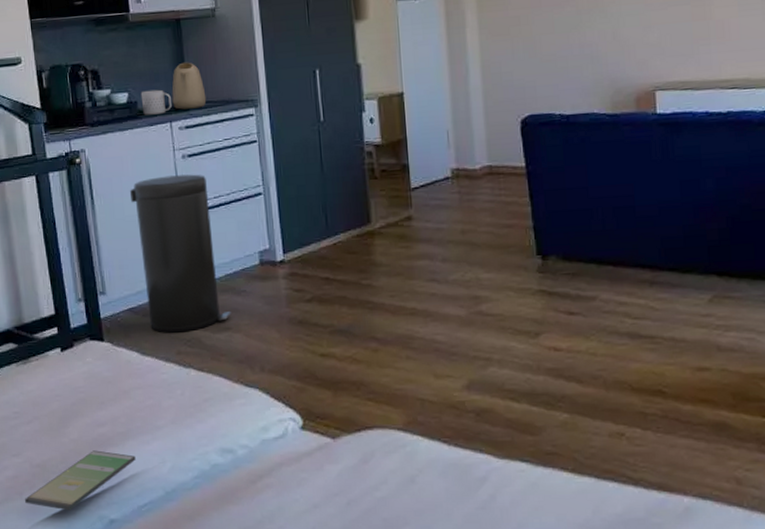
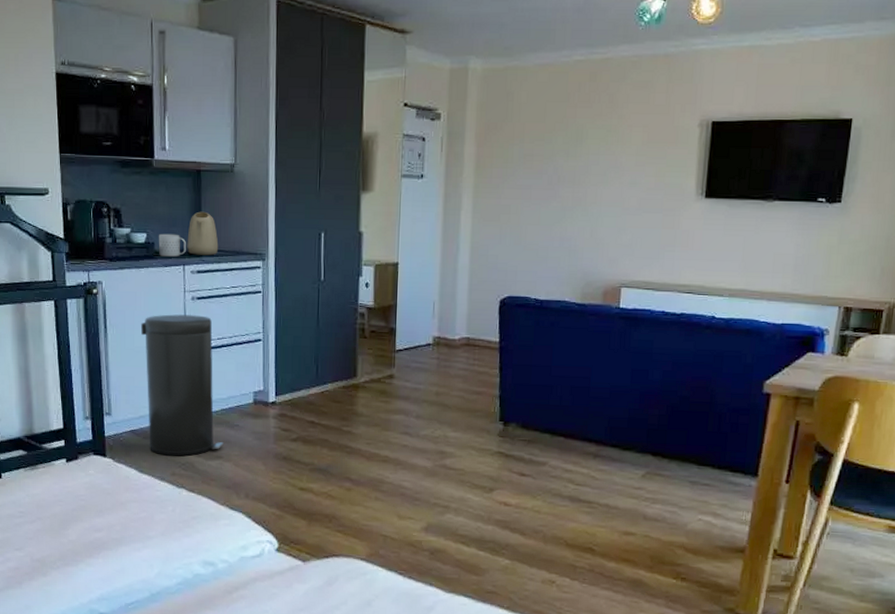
smartphone: present [24,450,136,511] -> none [23,552,127,602]

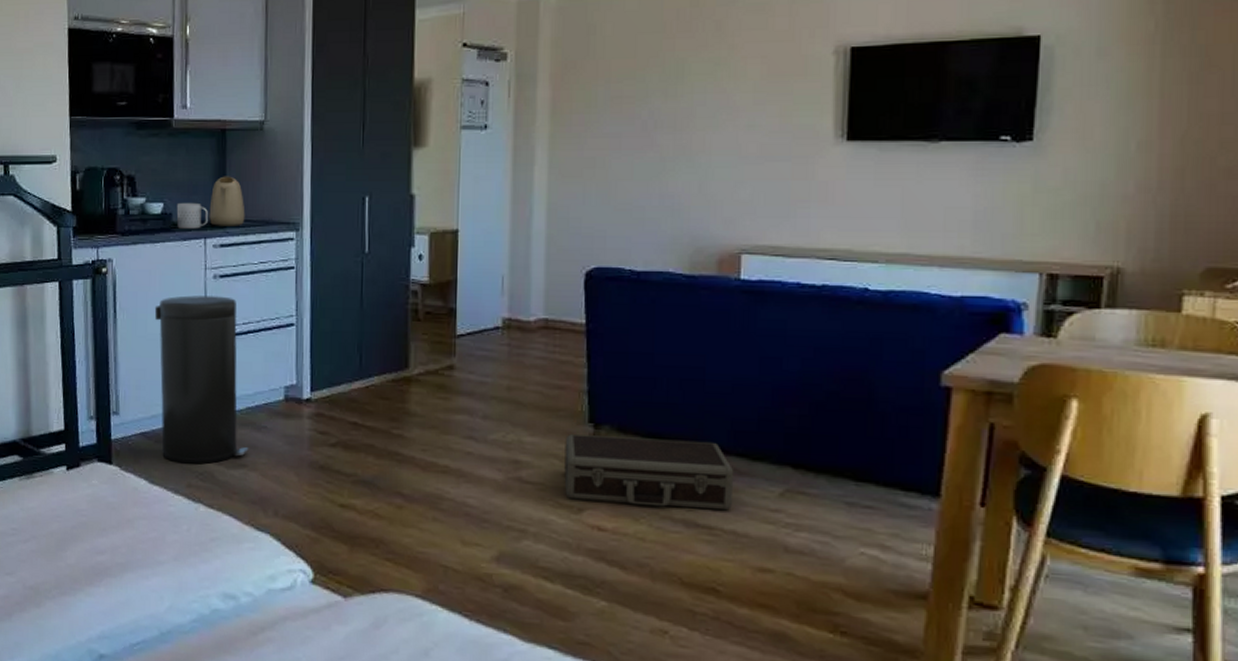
suitcase: none [479,430,609,489] -> present [564,434,734,511]

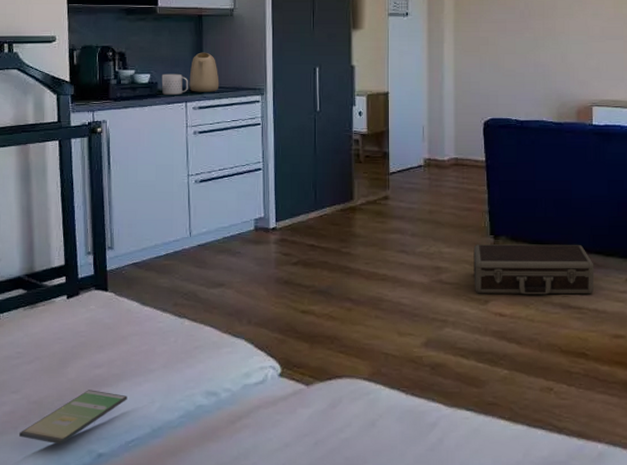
smartphone: none [13,579,133,640] -> present [18,390,128,445]
pedal bin: present [154,295,249,465] -> none [143,148,226,286]

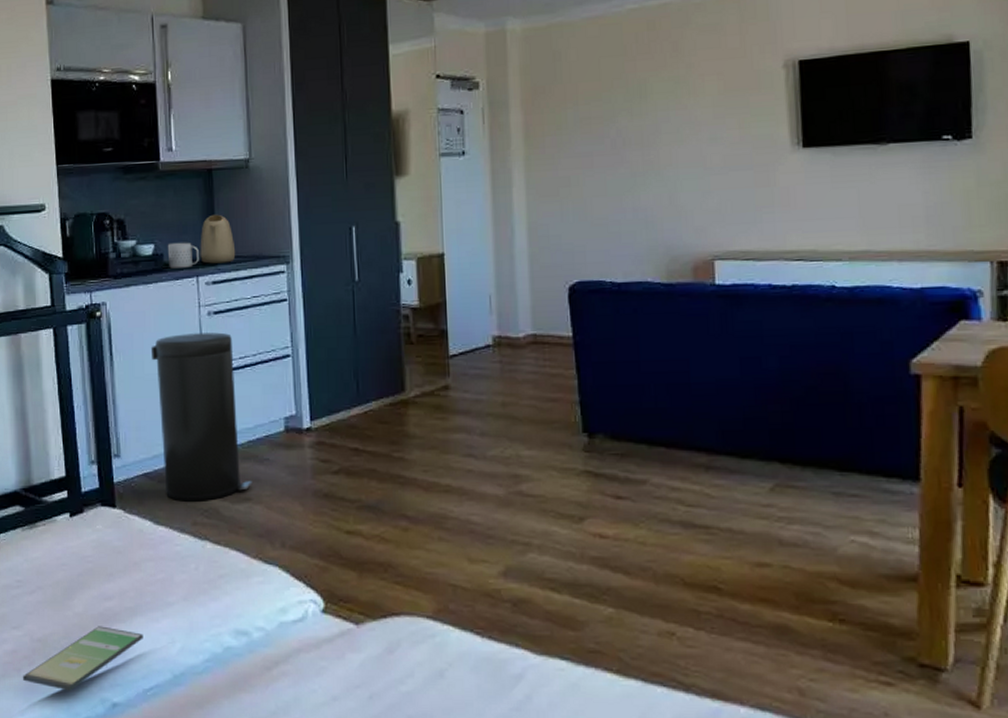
pedal bin: none [143,148,226,286] -> present [150,332,252,502]
suitcase: present [473,244,595,295] -> none [561,443,726,510]

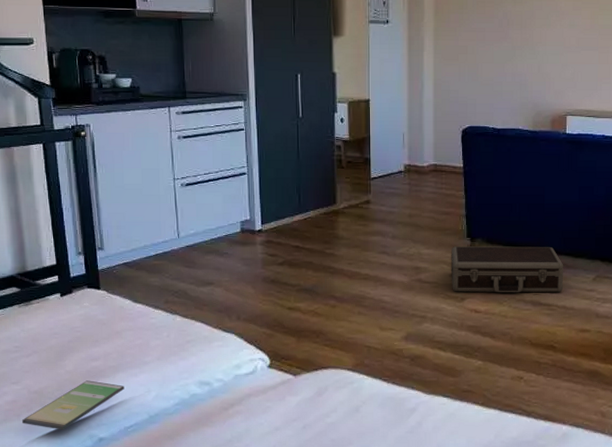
pedal bin: present [150,332,252,502] -> none [129,153,214,285]
mug: present [167,242,200,269] -> none [143,78,172,99]
kettle: present [200,214,236,264] -> none [171,57,202,97]
suitcase: none [561,443,726,510] -> present [451,246,564,293]

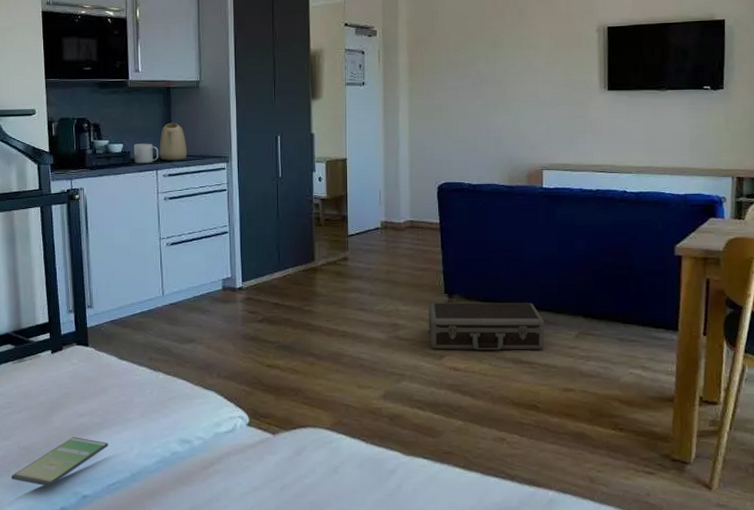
mug: none [143,78,172,99] -> present [133,143,159,163]
kettle: none [171,57,202,97] -> present [159,122,187,161]

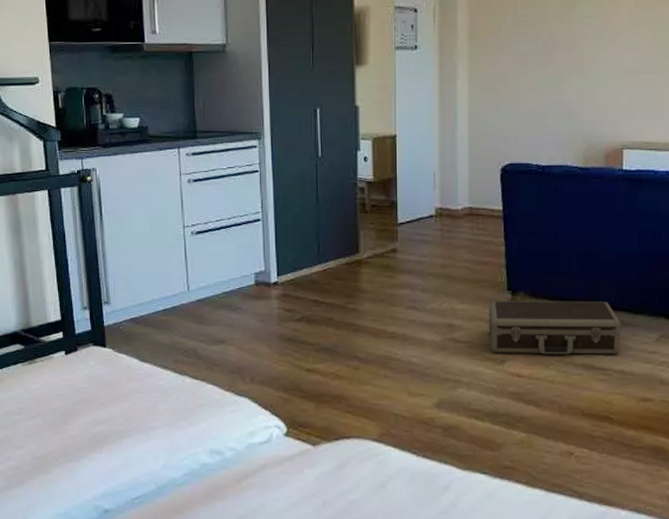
smartphone: present [11,437,108,487] -> none [24,446,131,500]
mug: present [133,143,159,163] -> none [151,117,181,140]
kettle: present [159,122,187,161] -> none [181,93,213,137]

